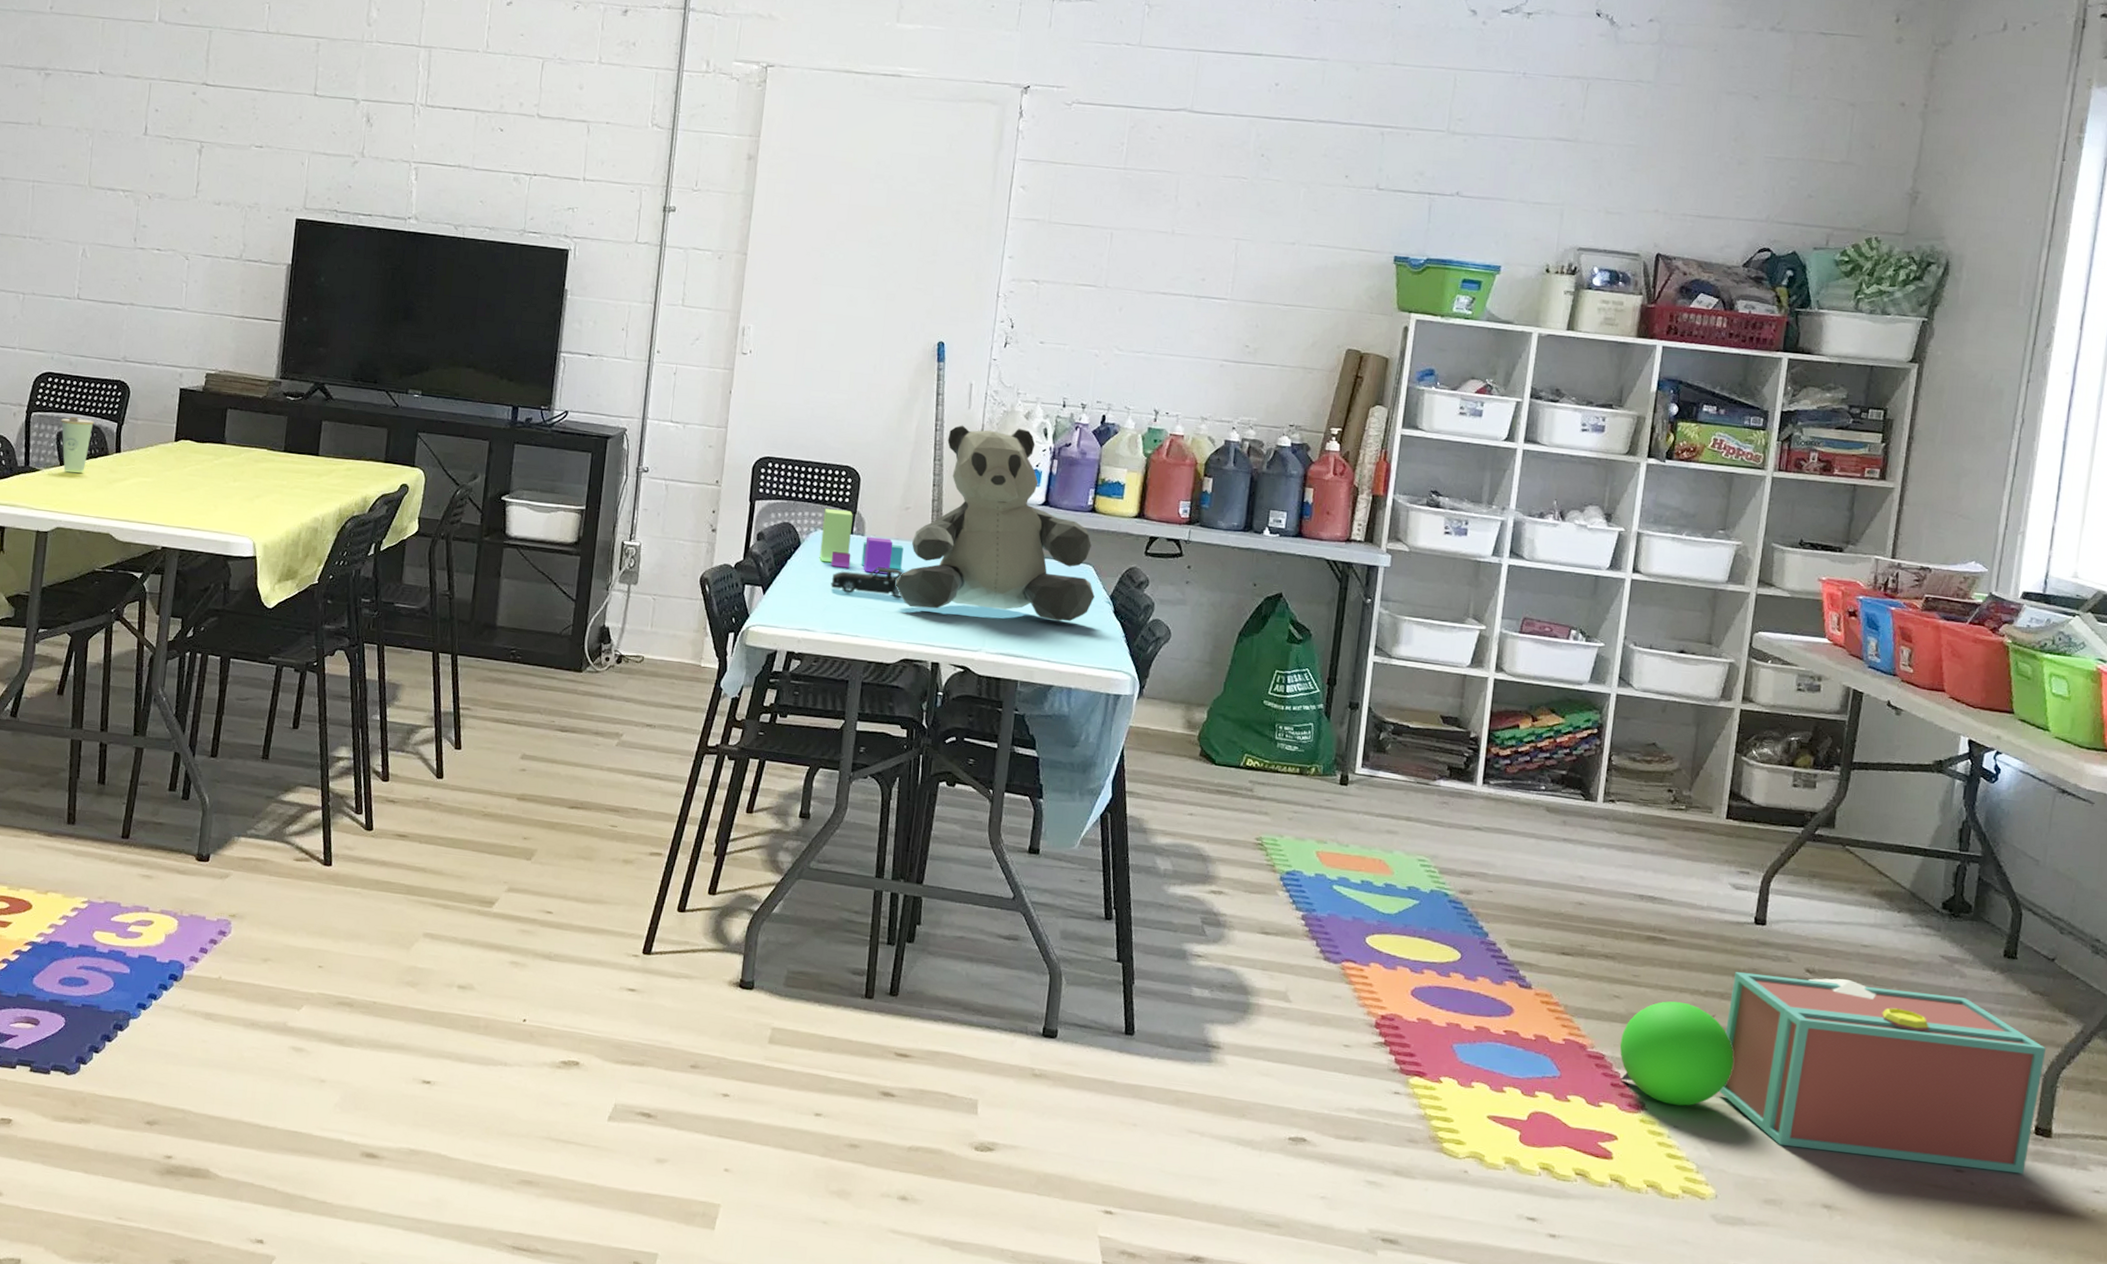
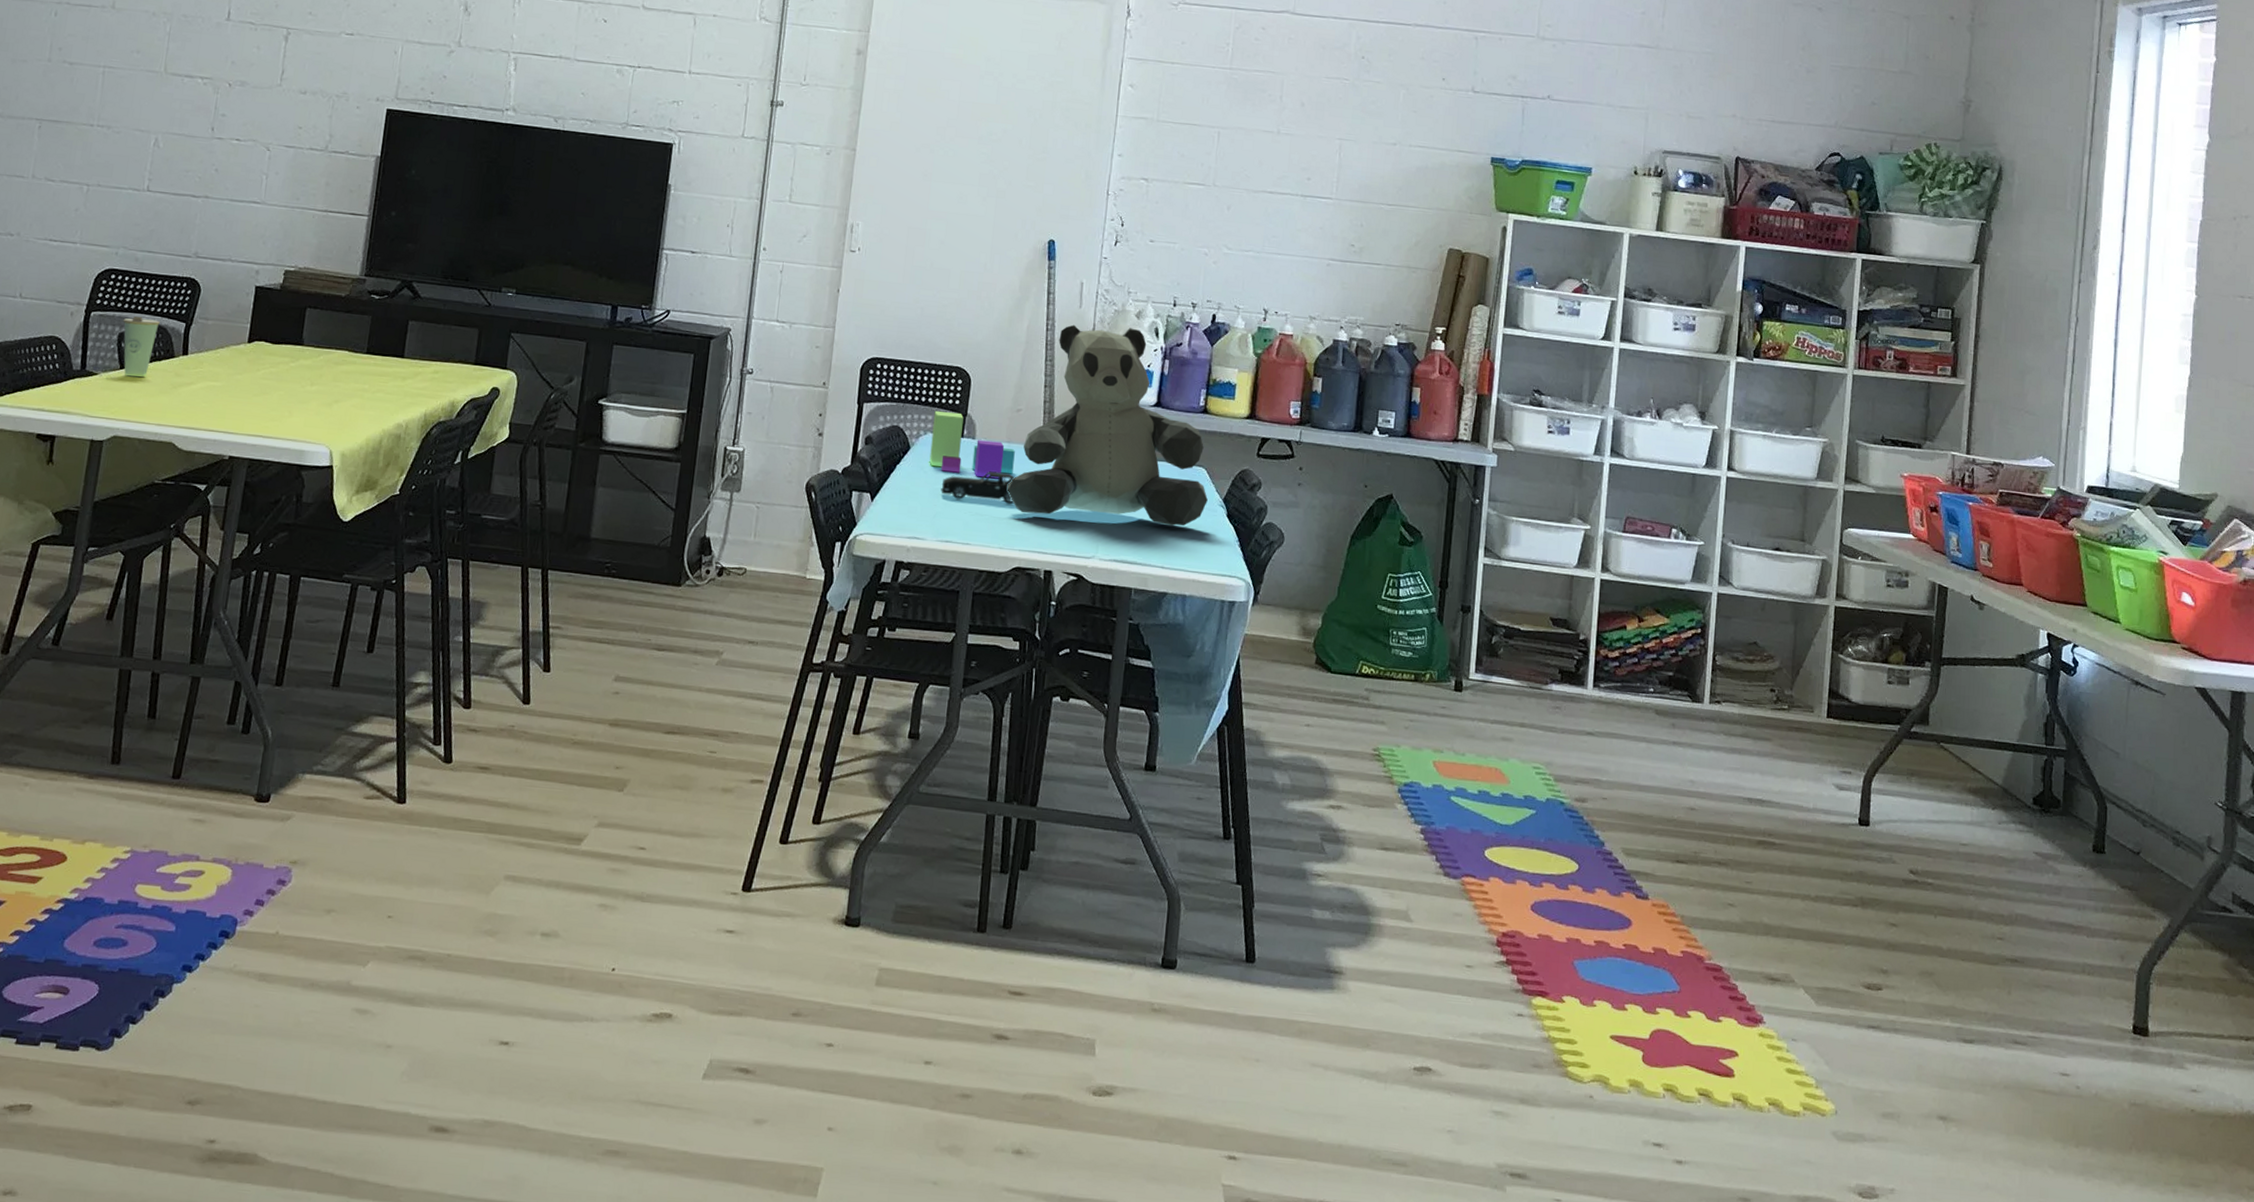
ball: present [1619,1001,1734,1106] -> none [1736,907,1846,1018]
toy box: present [1719,971,2047,1175] -> none [1834,874,2138,1076]

